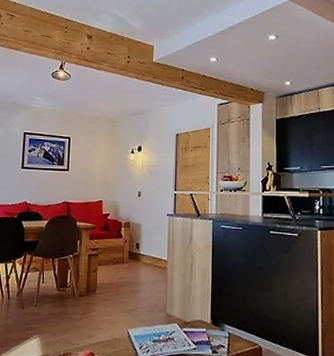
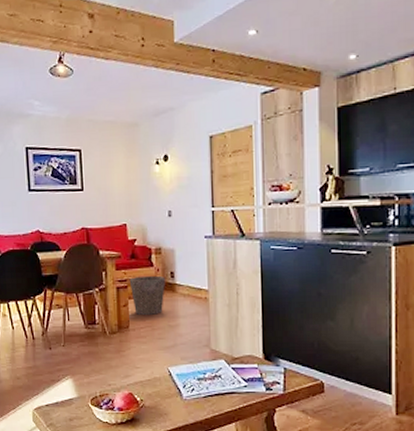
waste bin: none [100,245,132,280] -> present [129,275,166,315]

